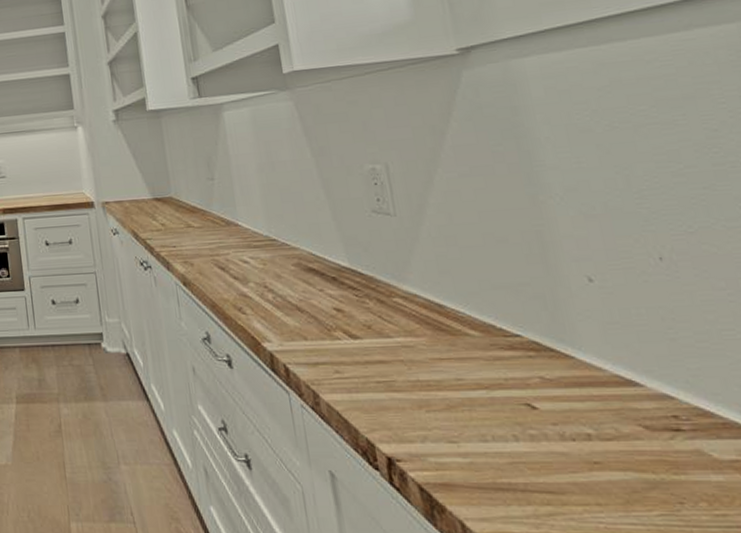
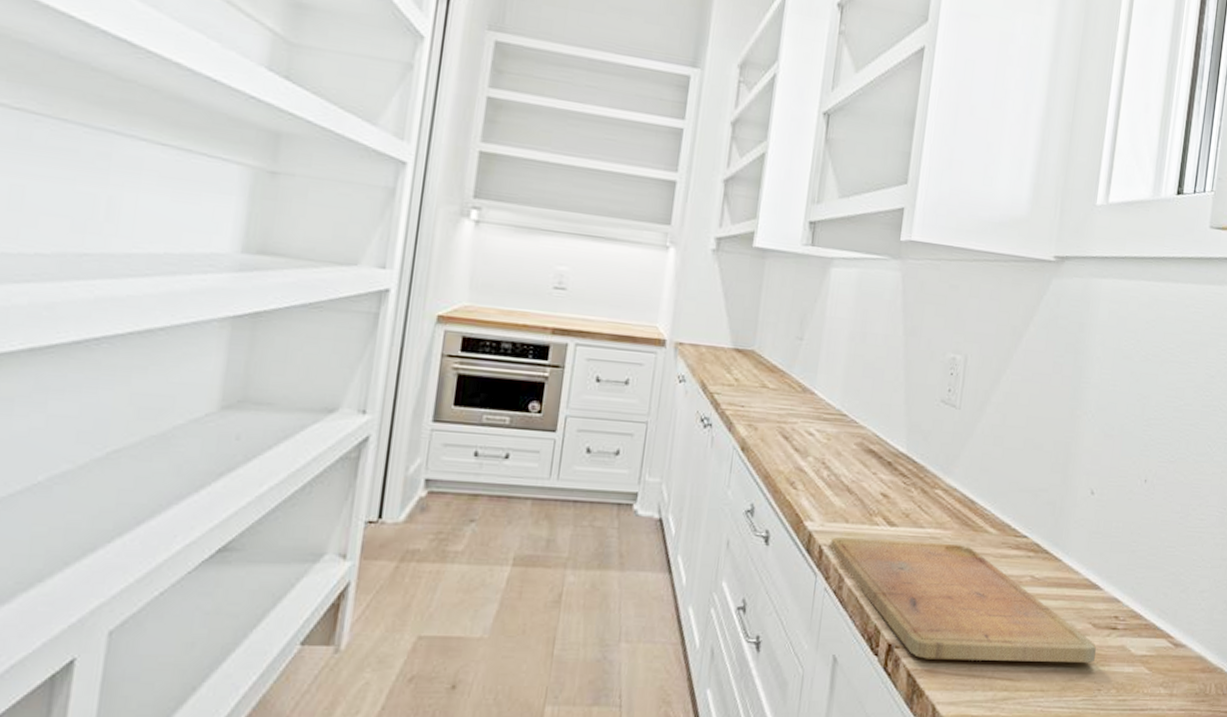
cutting board: none [294,350,662,472] -> present [830,537,1096,664]

